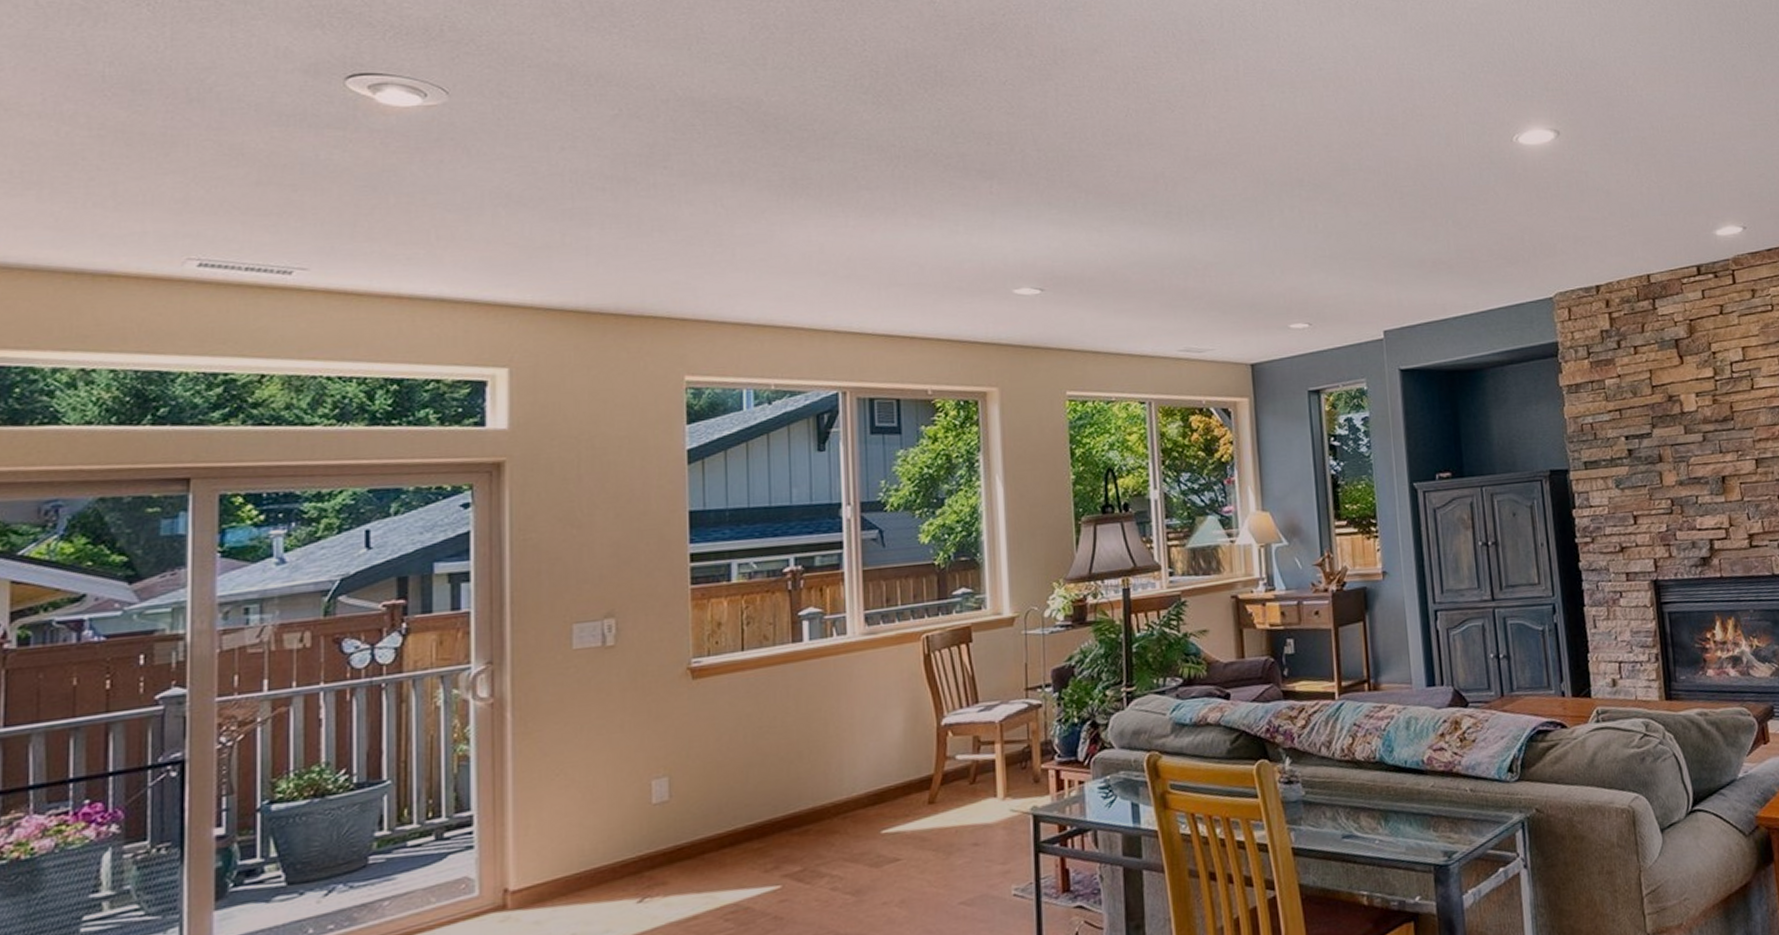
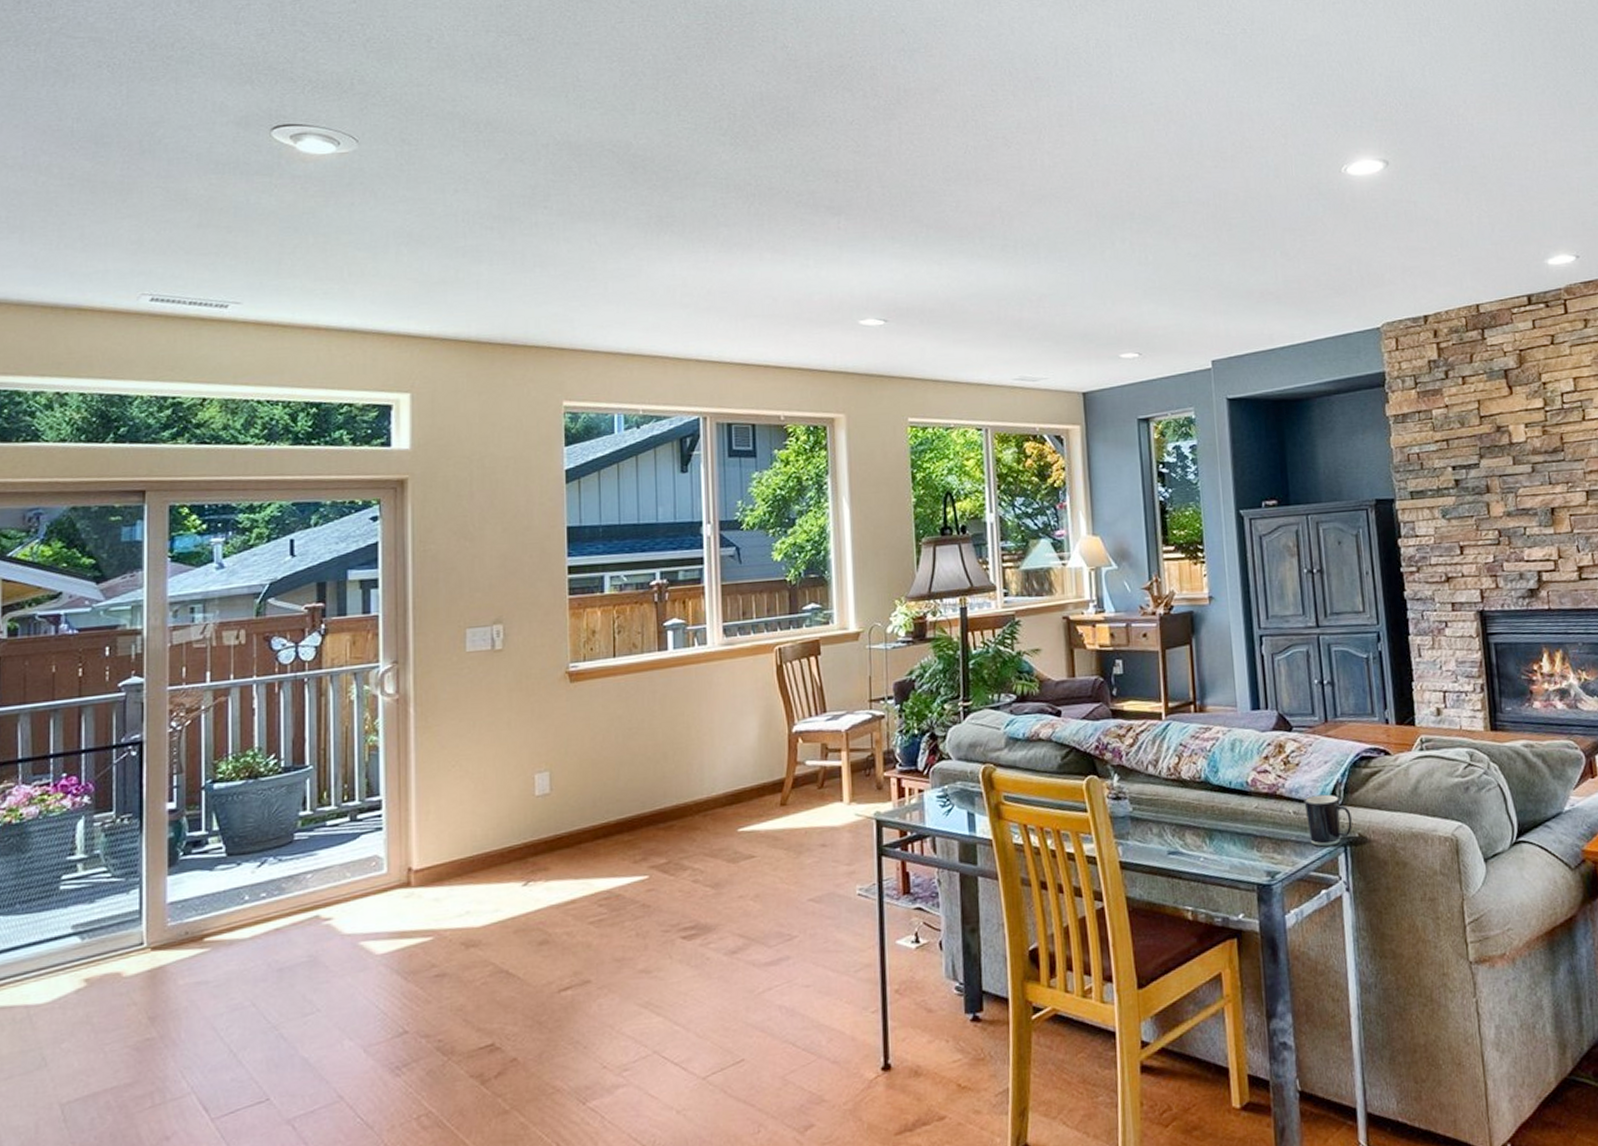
mug: none [1480,769,1530,824] -> present [1304,794,1353,847]

